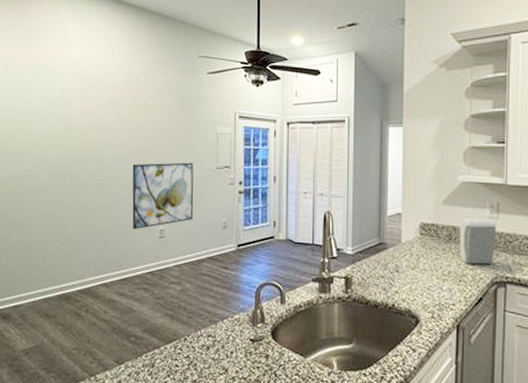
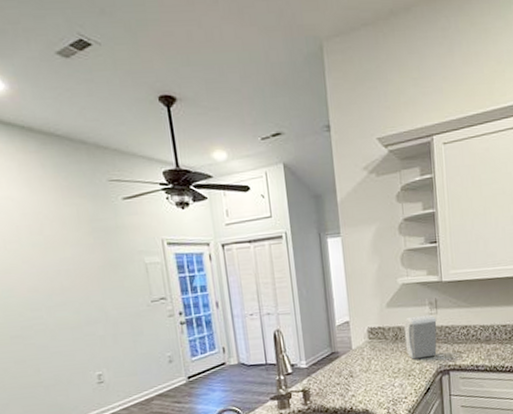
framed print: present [132,162,194,229] -> none [50,298,134,379]

